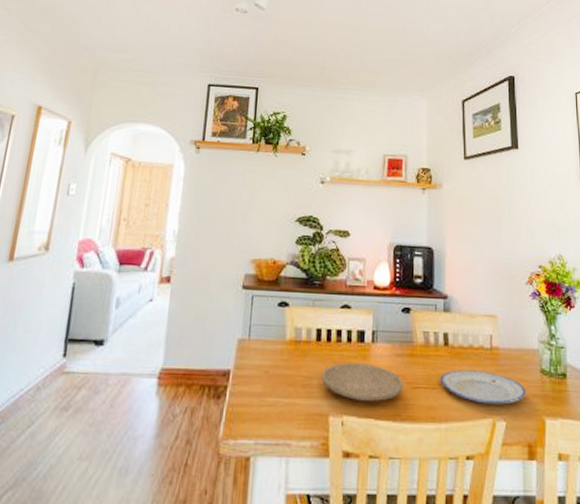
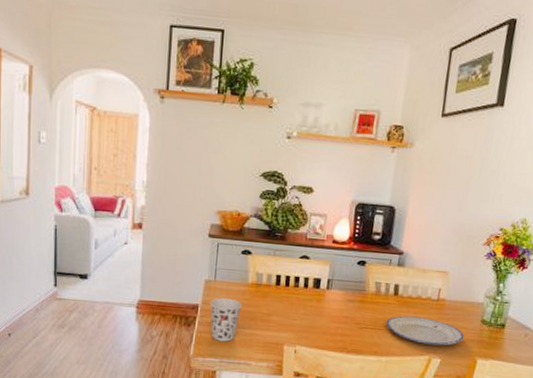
cup: none [243,360,279,416] -> present [209,298,242,342]
plate: present [321,363,404,402] -> none [279,304,353,337]

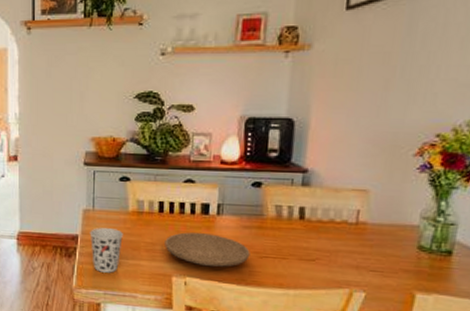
plate: none [279,304,353,337] -> present [164,232,250,267]
plate: present [386,315,464,346] -> none [291,242,396,277]

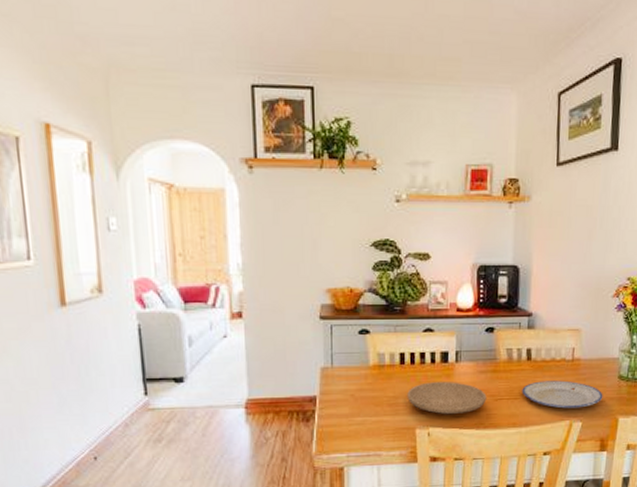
cup: present [89,228,123,273] -> none [329,385,365,434]
plate: none [291,242,396,277] -> present [521,380,603,409]

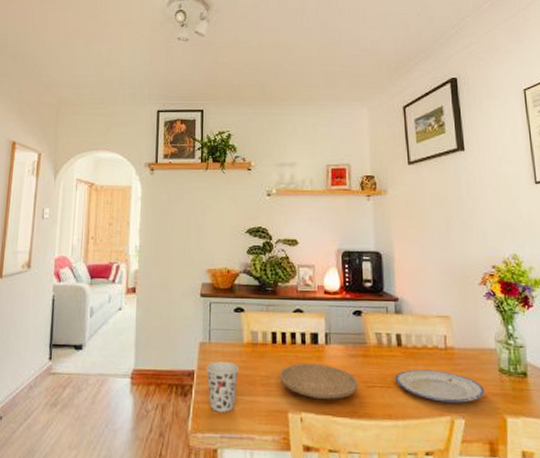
cup: none [329,385,365,434] -> present [206,362,239,412]

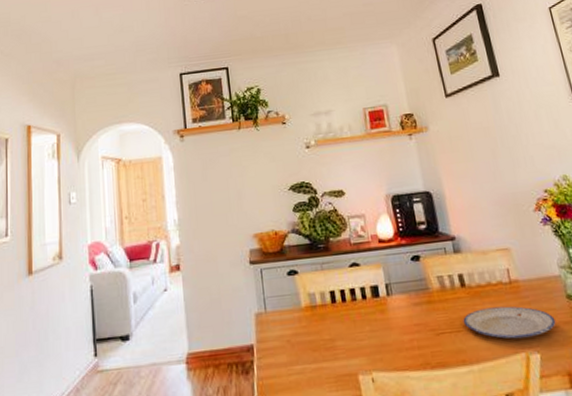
cup: present [206,362,239,412] -> none [265,330,302,386]
plate: present [279,363,359,400] -> none [343,317,428,356]

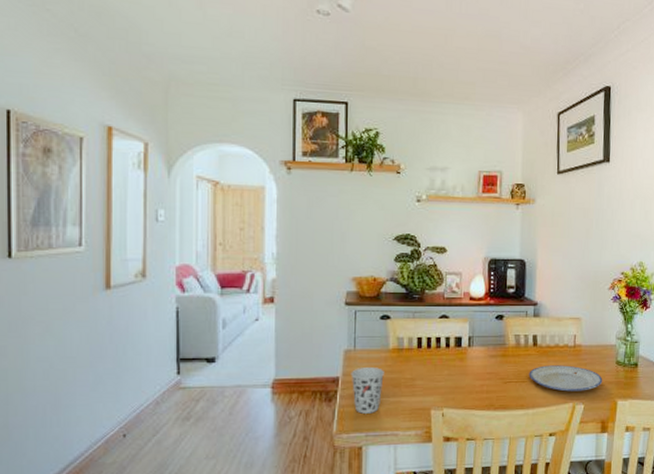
cup: none [265,330,302,386] -> present [351,367,384,414]

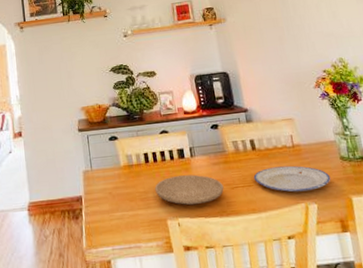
cup: present [351,367,384,414] -> none [91,184,121,229]
plate: none [423,365,497,397] -> present [155,174,224,206]

